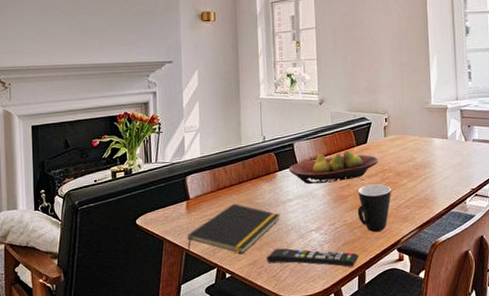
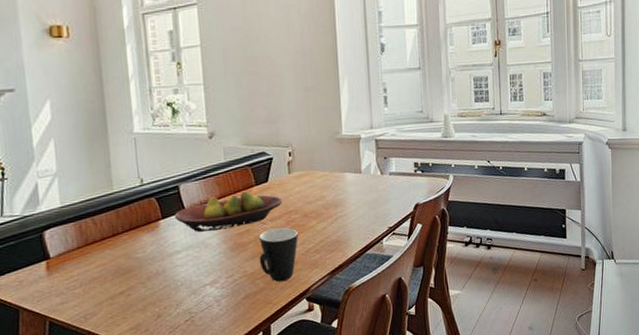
notepad: present [187,203,280,254] -> none [49,259,166,322]
remote control: present [266,248,358,267] -> none [151,306,262,326]

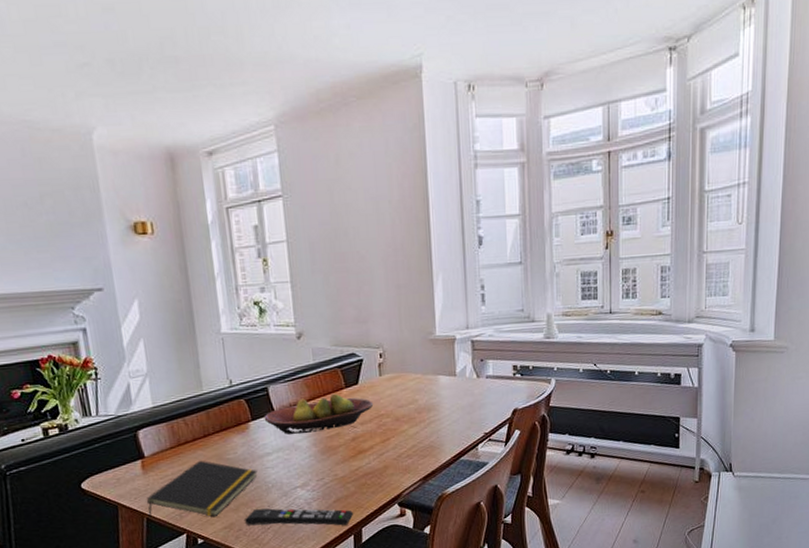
notepad: none [49,259,166,322] -> present [146,460,257,519]
remote control: none [151,306,262,326] -> present [244,508,353,526]
mug: present [259,227,298,282] -> none [349,431,390,487]

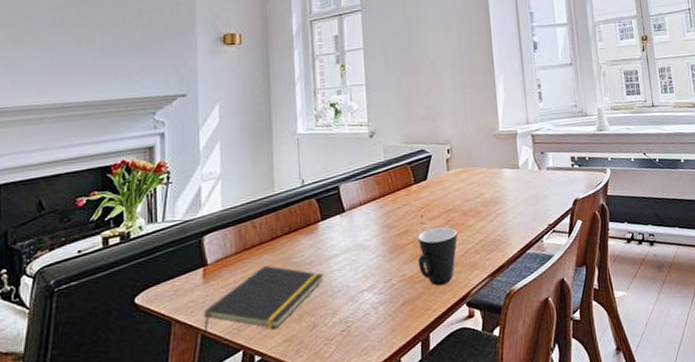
remote control: present [244,508,353,526] -> none [306,313,421,338]
fruit bowl: present [264,393,374,434] -> none [334,189,442,234]
mug: none [349,431,390,487] -> present [418,227,457,287]

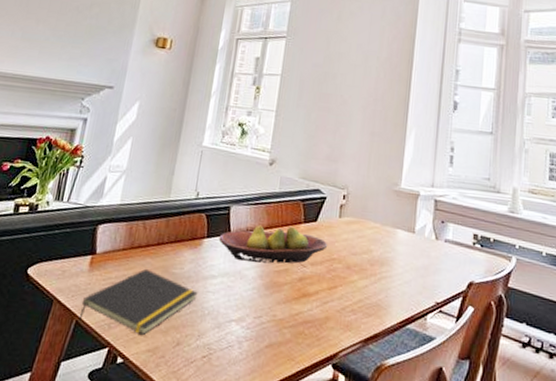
fruit bowl: none [334,189,442,234] -> present [218,225,328,264]
mug: present [418,227,457,287] -> none [291,274,337,339]

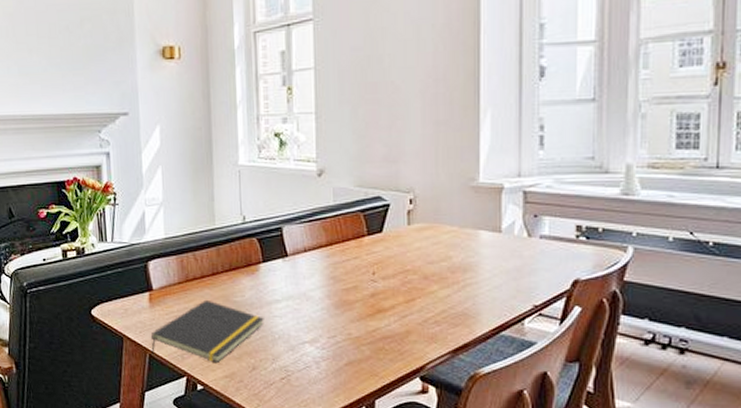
fruit bowl: present [218,225,328,264] -> none [276,240,399,282]

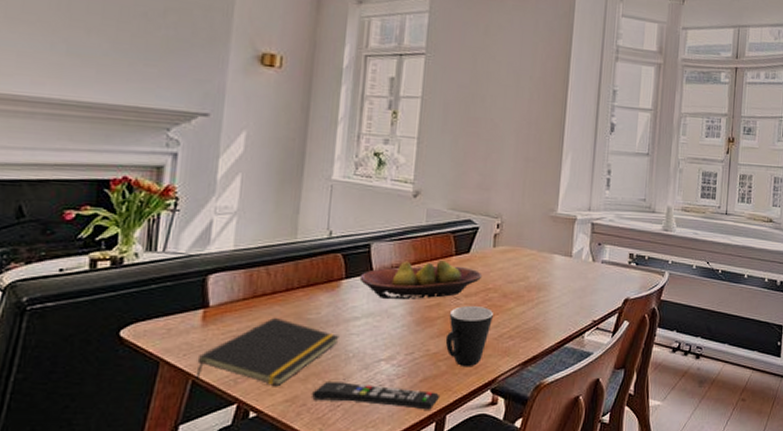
remote control: none [246,361,366,394] -> present [311,382,439,410]
fruit bowl: none [276,240,399,282] -> present [359,259,483,299]
mug: none [366,289,414,353] -> present [445,306,493,367]

